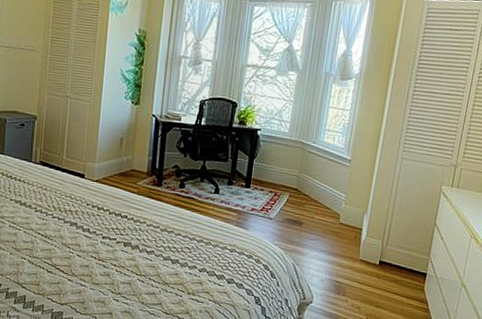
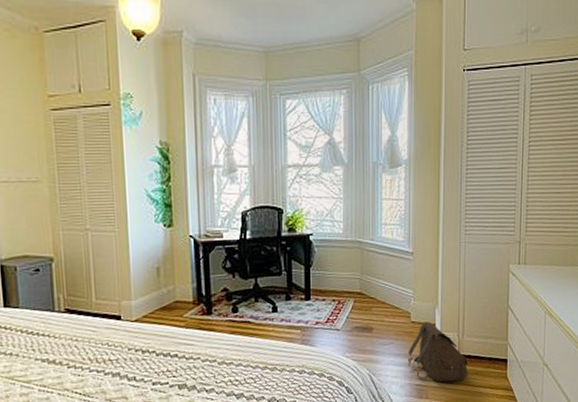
satchel: none [330,225,388,286] -> present [407,322,468,383]

